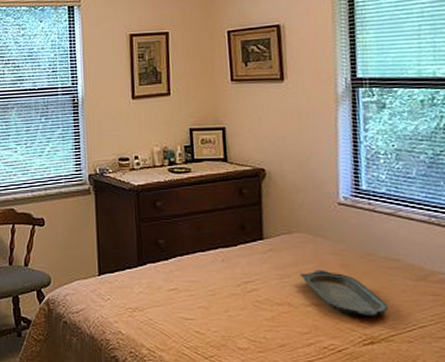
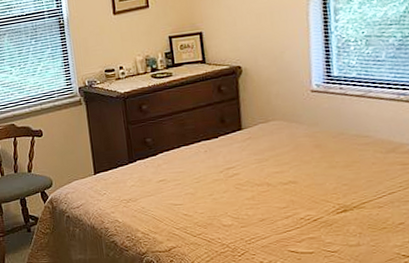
serving tray: present [299,270,389,317] -> none [277,151,360,190]

